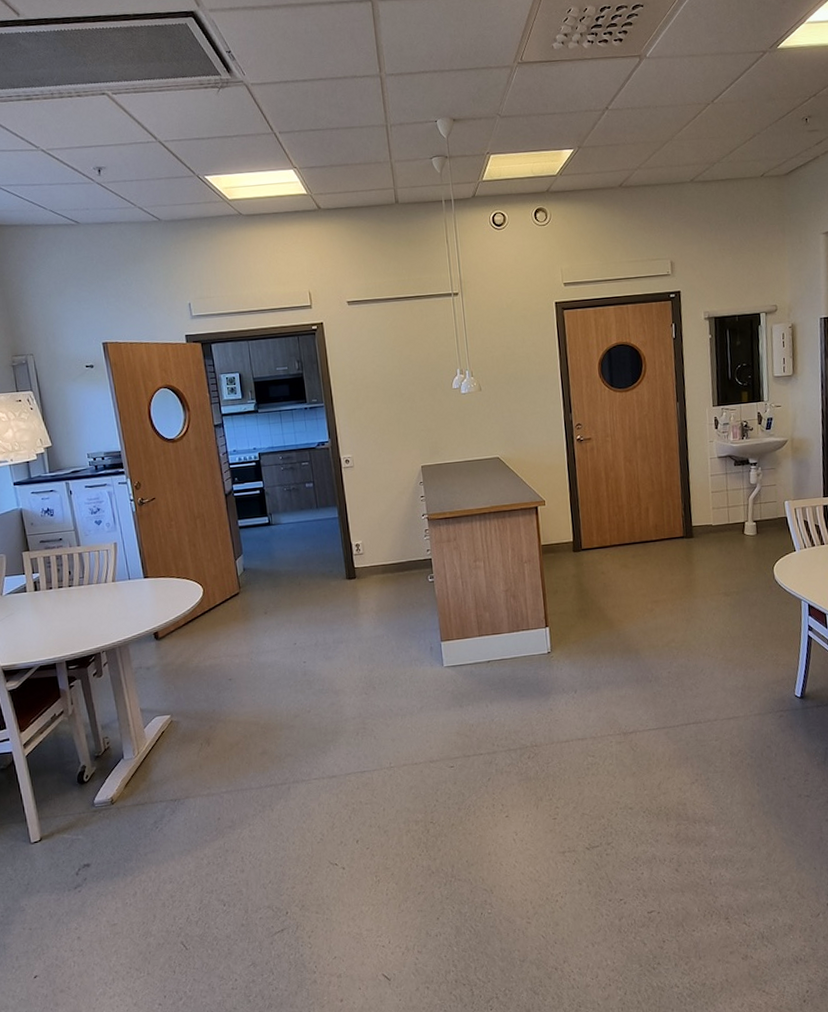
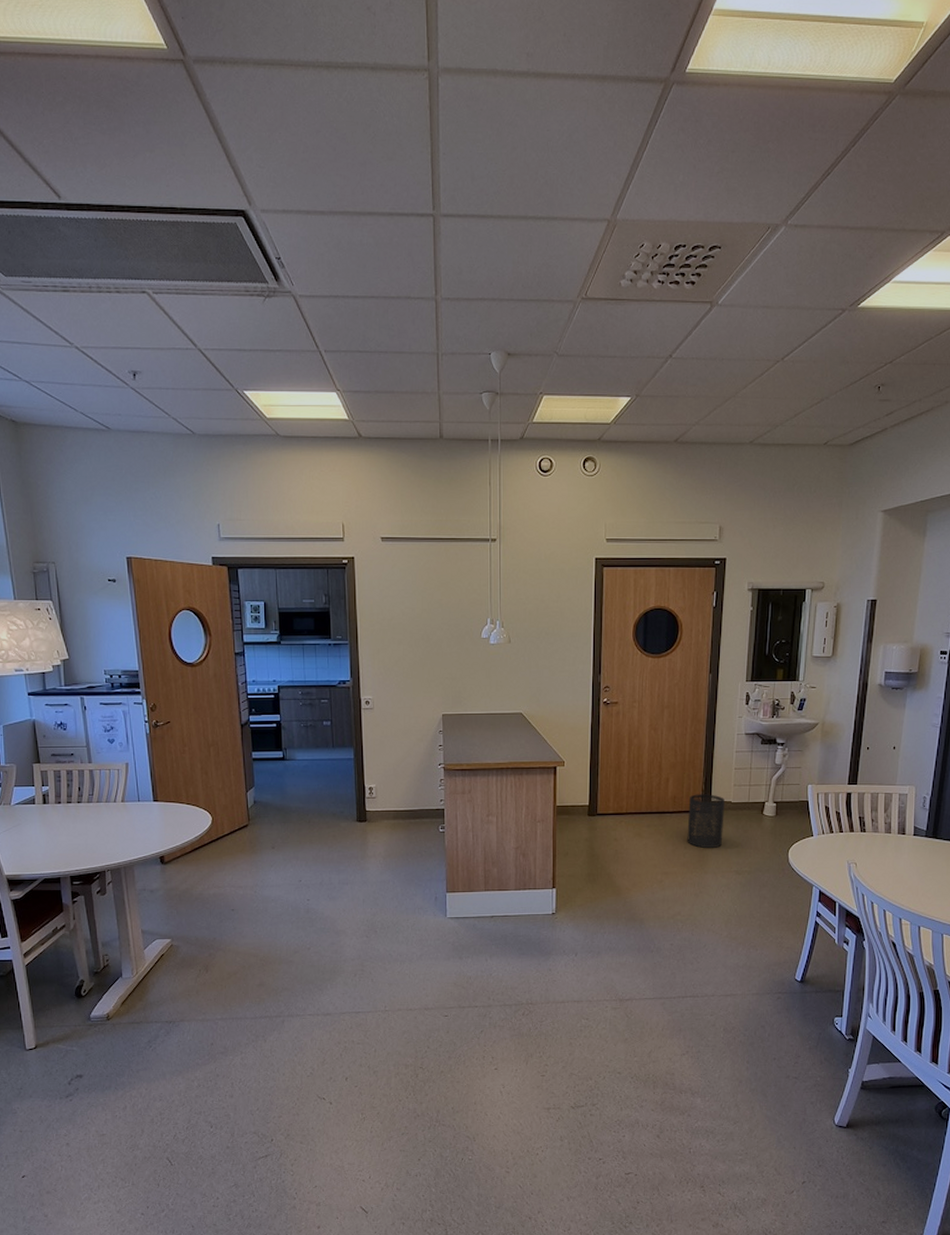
trash can: none [670,519,708,573] -> present [687,794,725,848]

